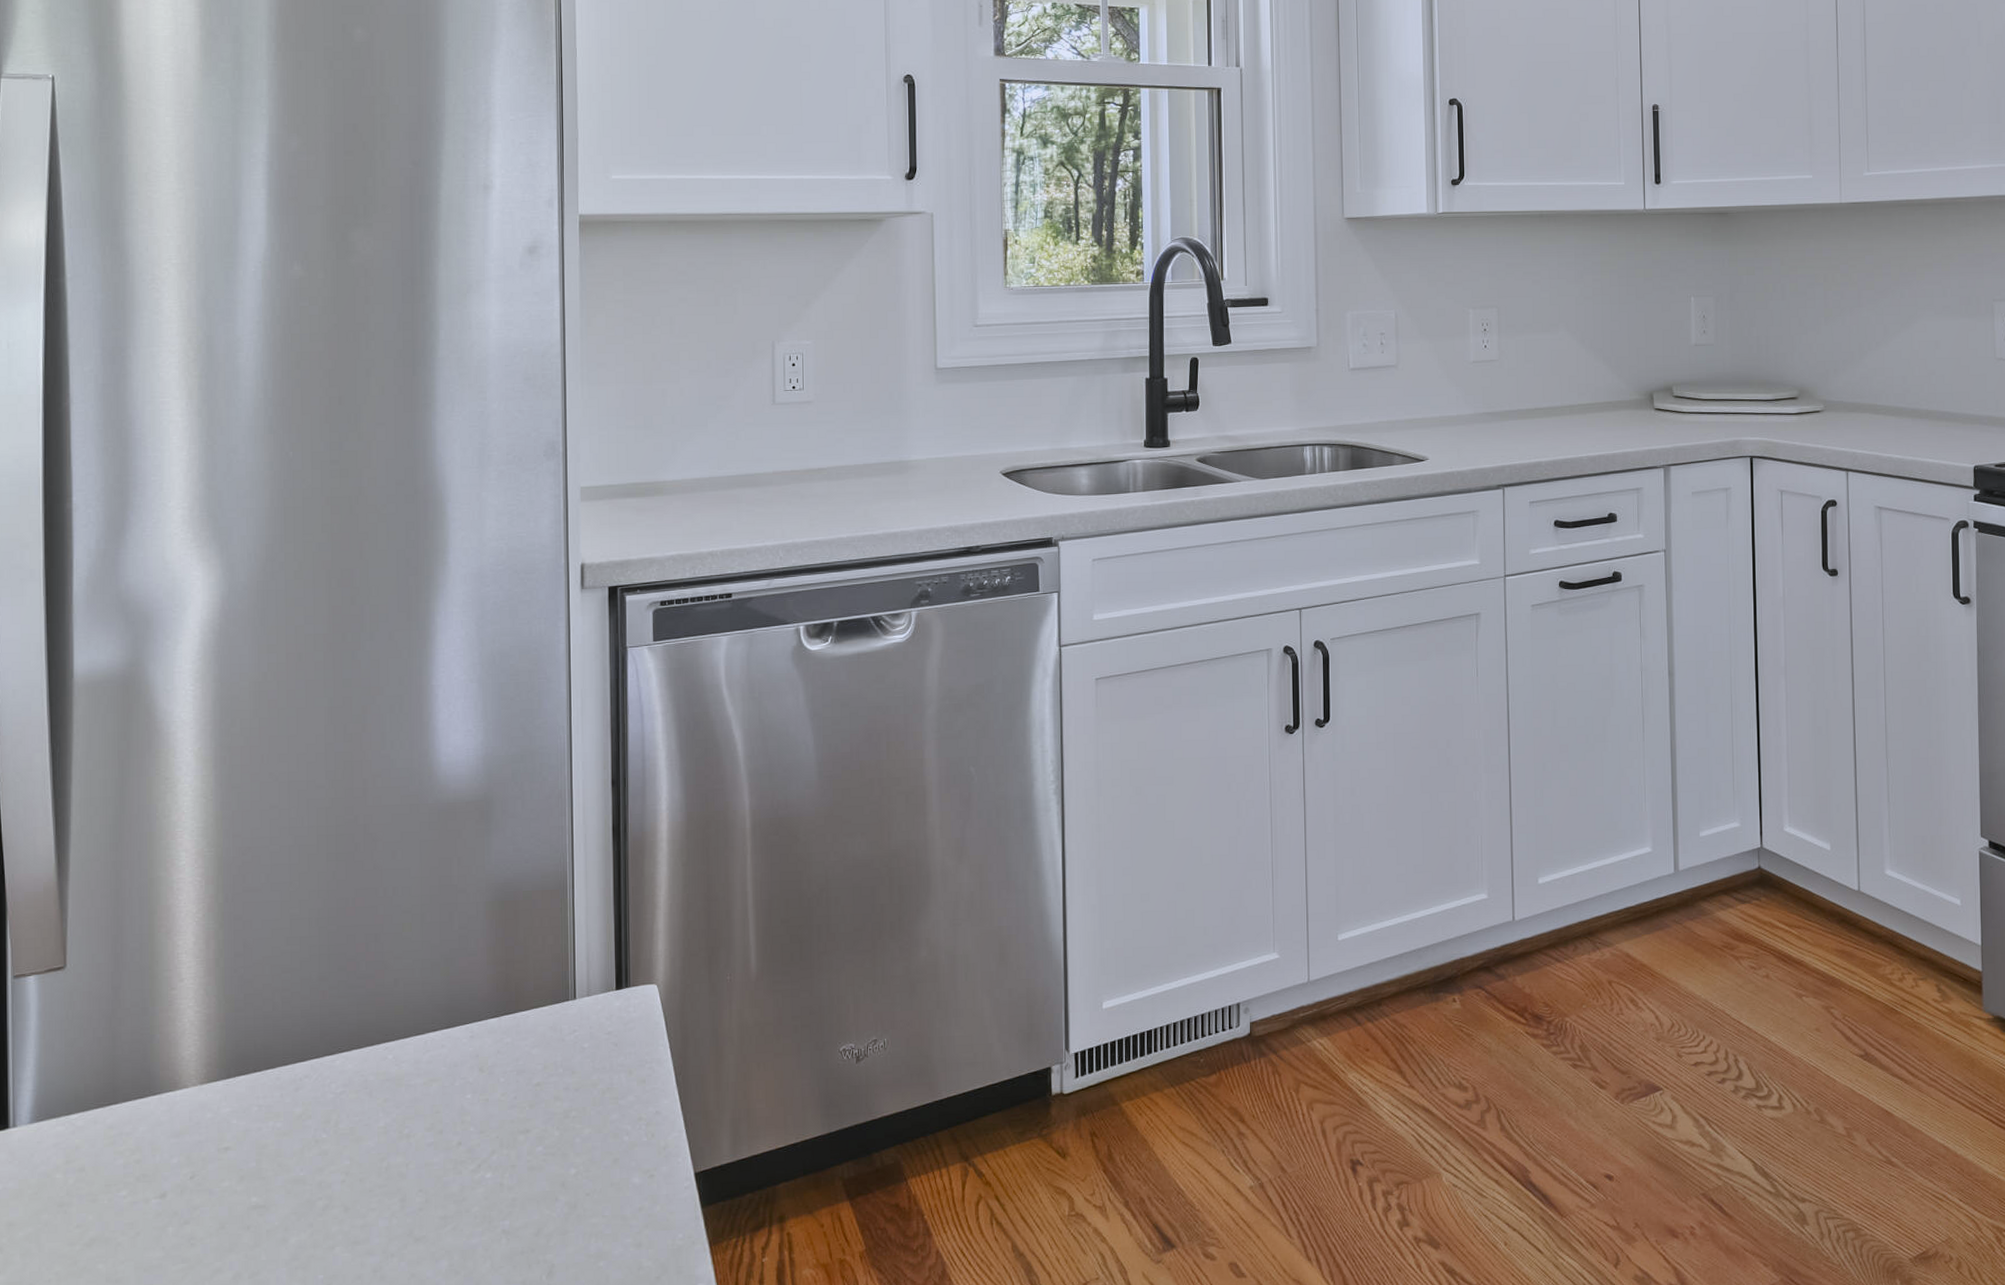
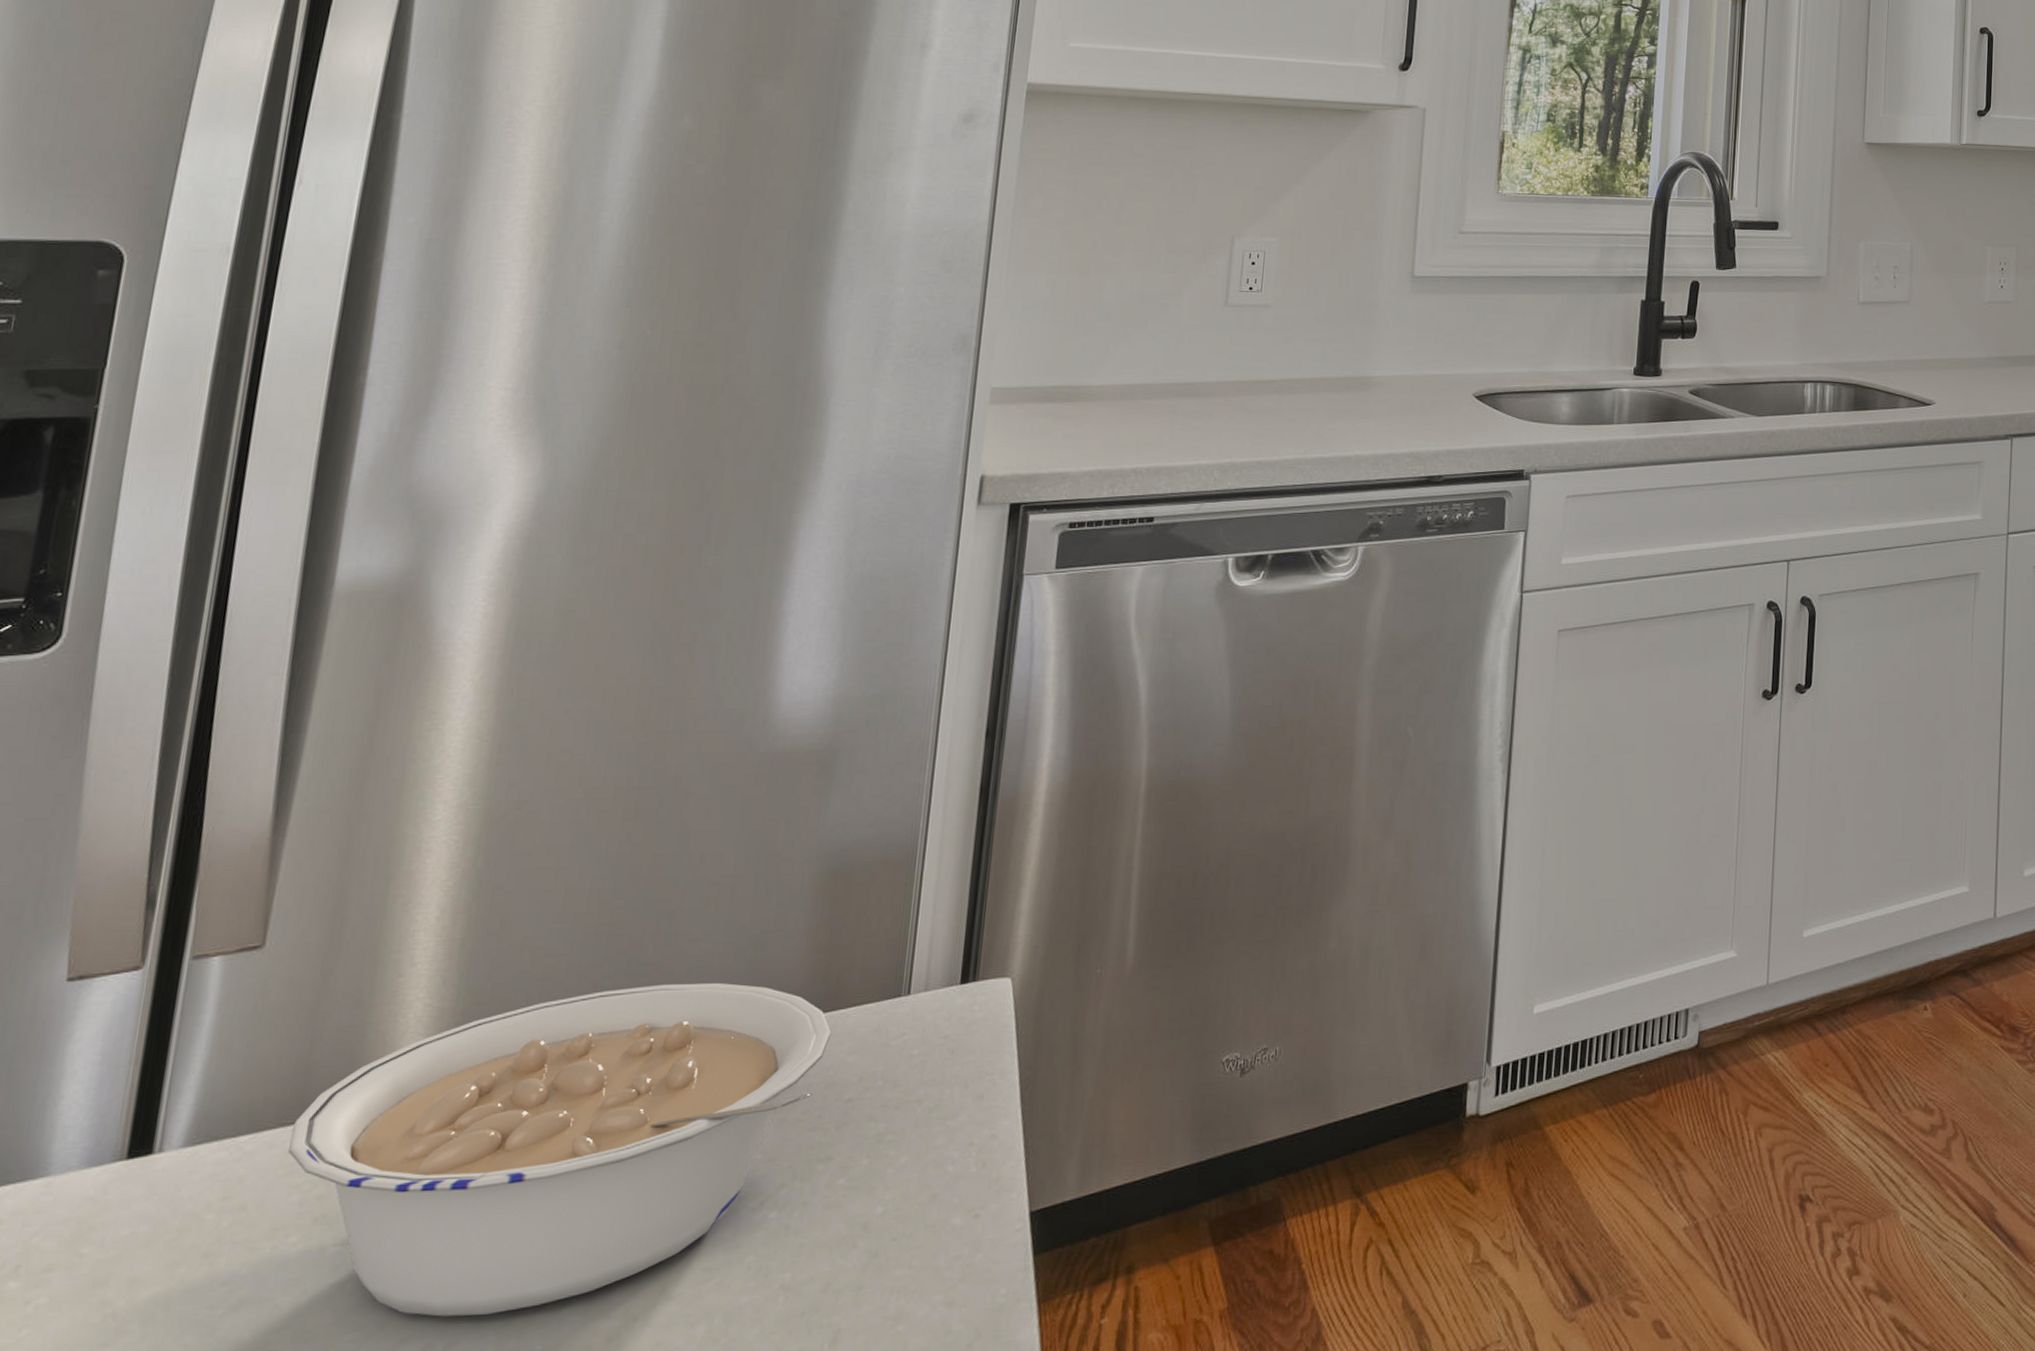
legume: none [109,991,517,1253] -> present [288,983,832,1317]

